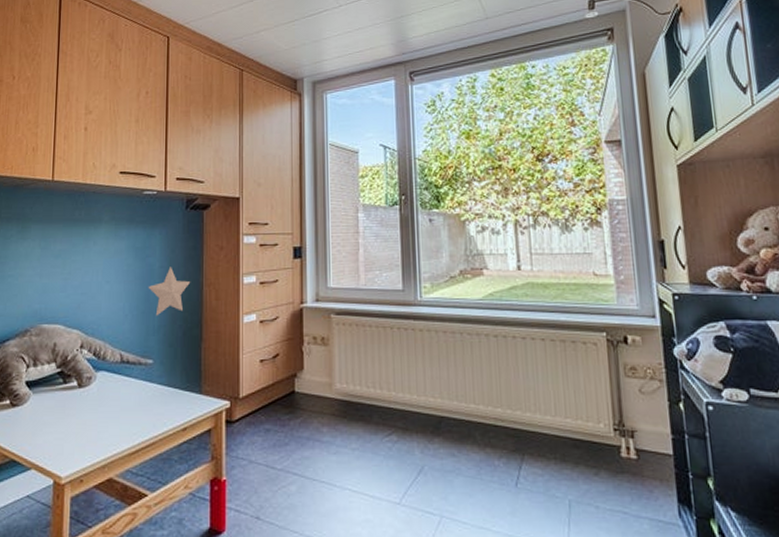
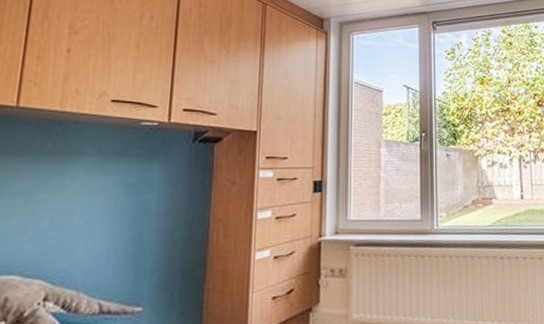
decorative star: present [148,267,191,316] -> none [140,203,195,258]

